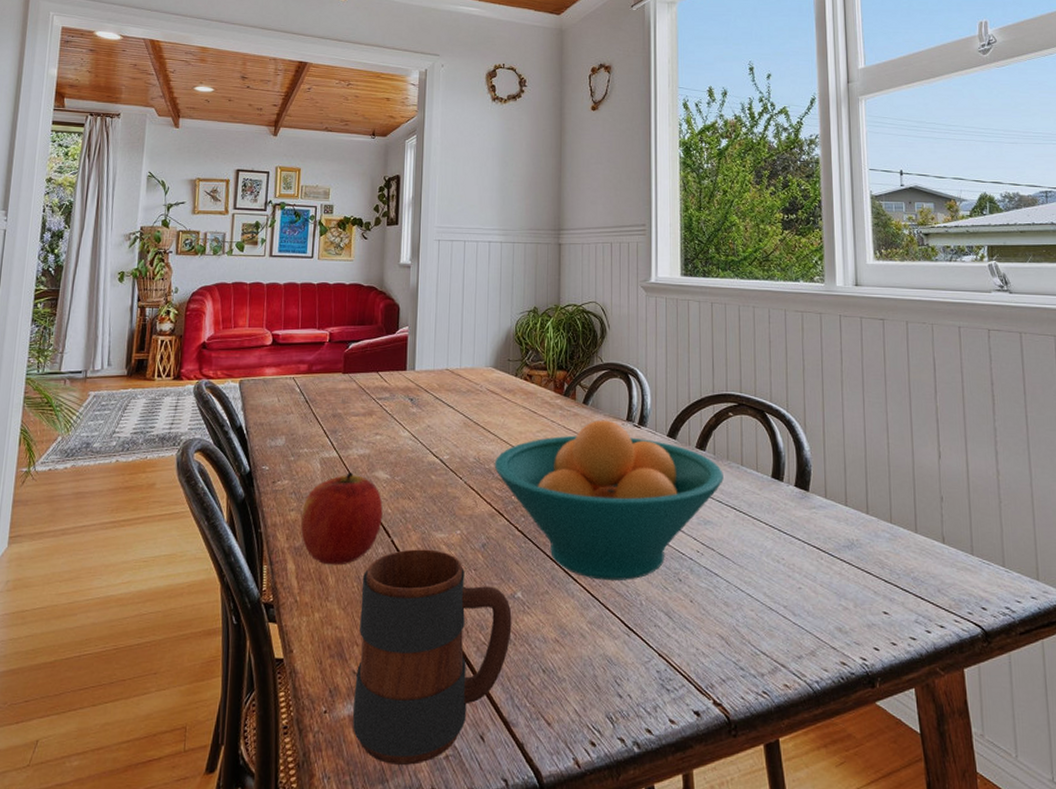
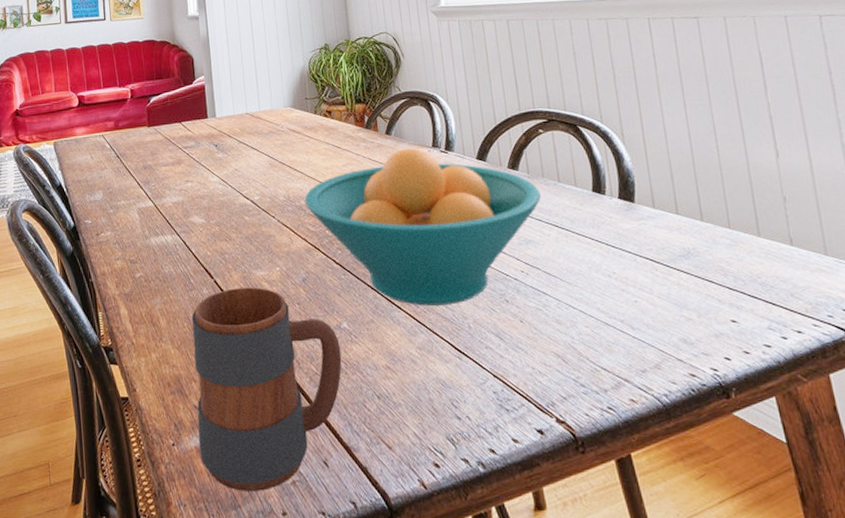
apple: present [301,472,383,566] -> none [127,219,204,308]

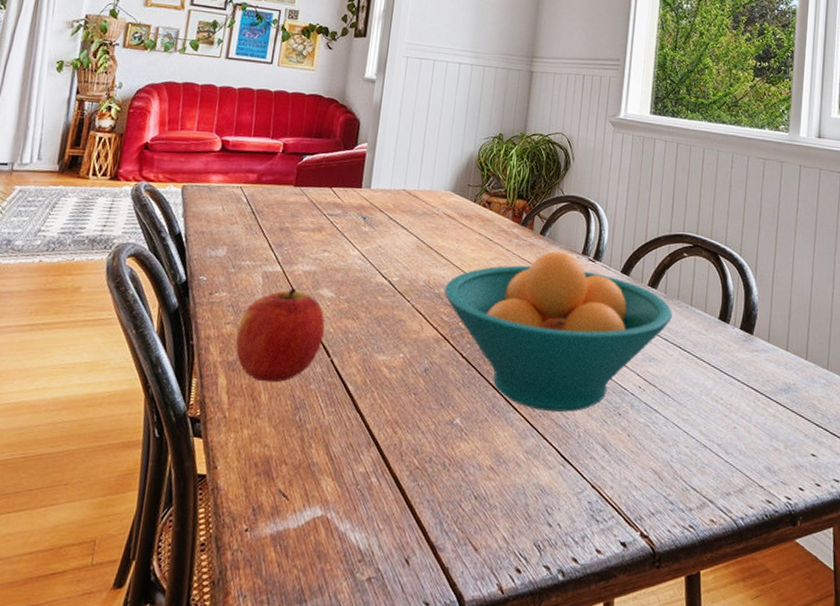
apple: none [127,219,204,308] -> present [235,288,325,383]
mug: present [192,287,342,491] -> none [274,370,449,586]

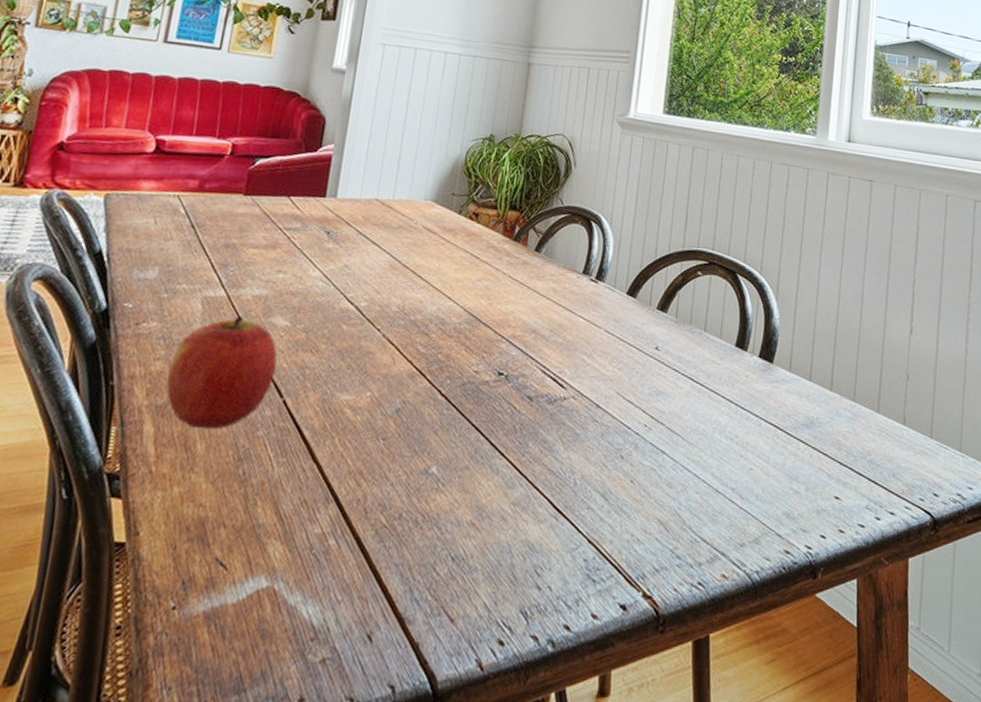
fruit bowl: present [444,251,672,412] -> none [421,270,684,456]

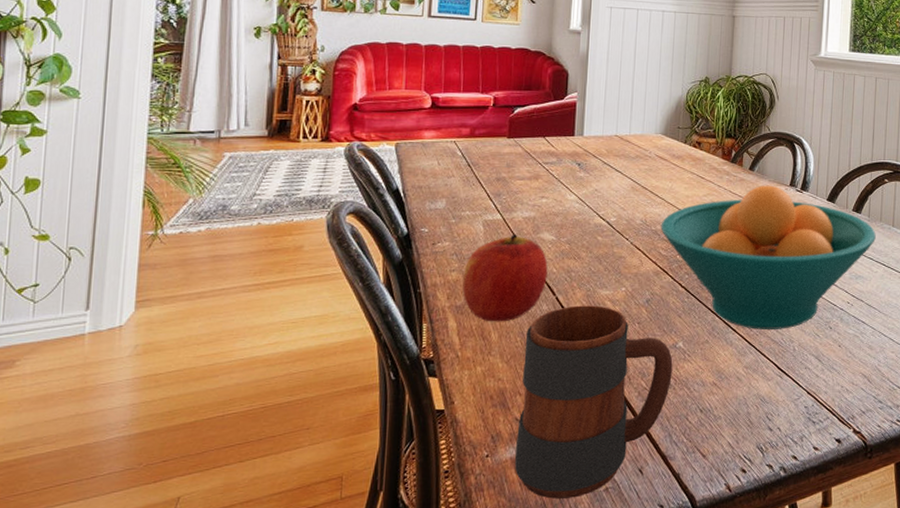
mug: none [207,412,423,671] -> present [515,305,673,499]
fruit bowl: none [421,270,684,456] -> present [660,185,876,329]

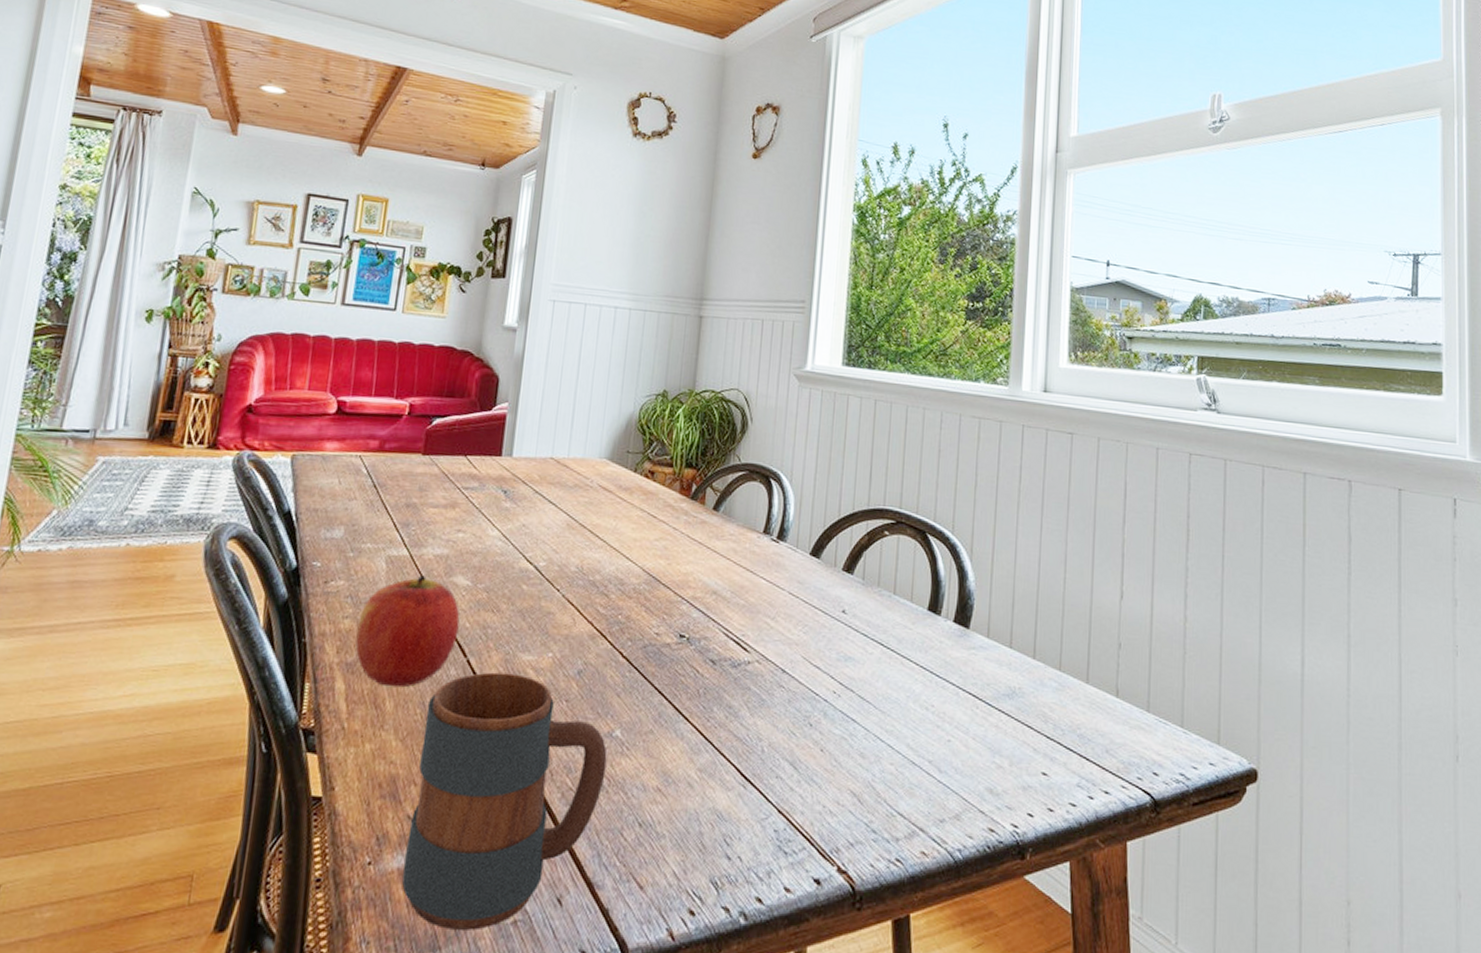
fruit bowl: present [660,185,876,329] -> none [599,530,872,722]

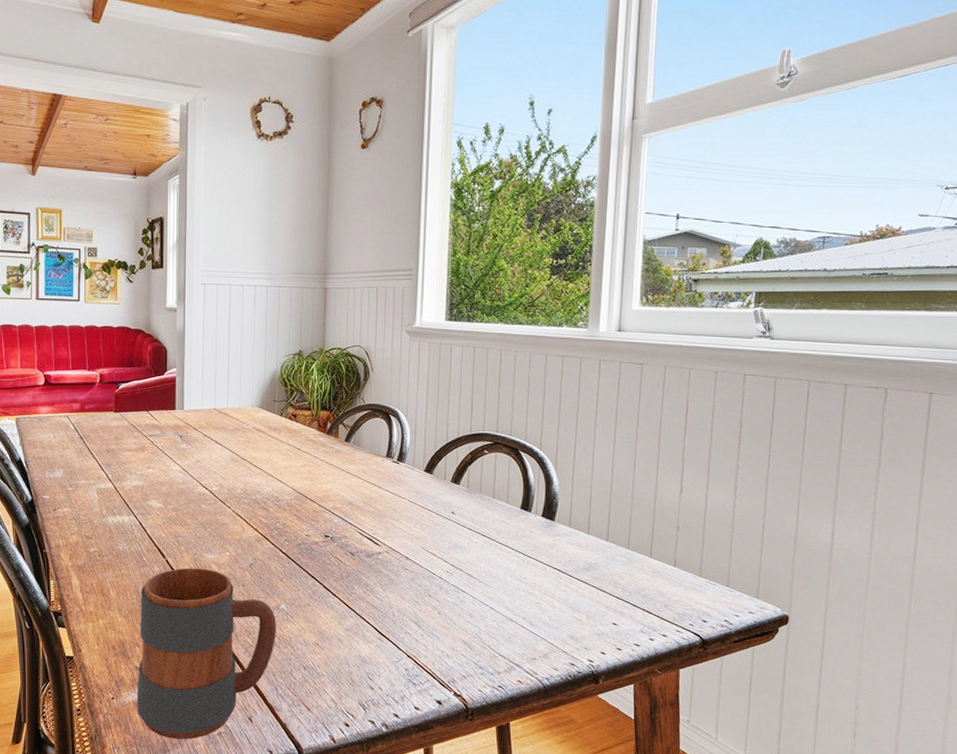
apple: present [355,575,460,688] -> none [82,501,157,581]

